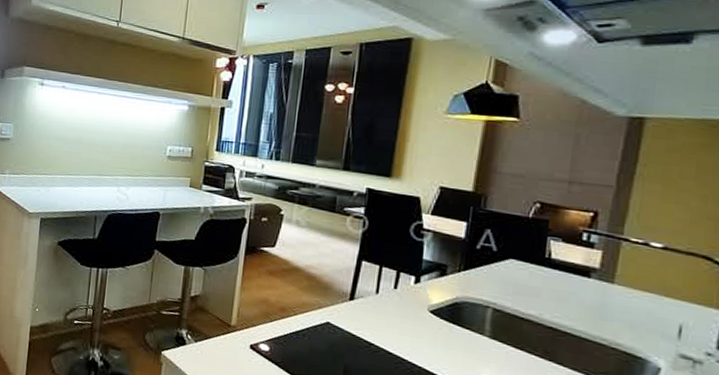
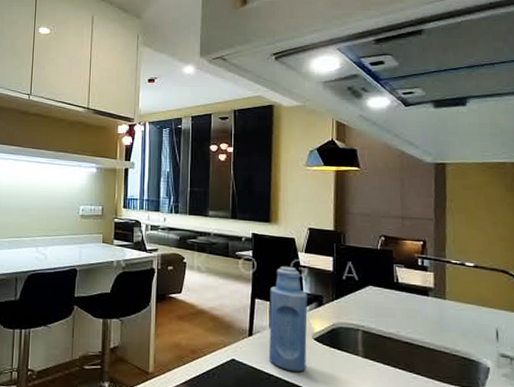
bottle: none [371,227,428,345] -> present [269,266,308,373]

